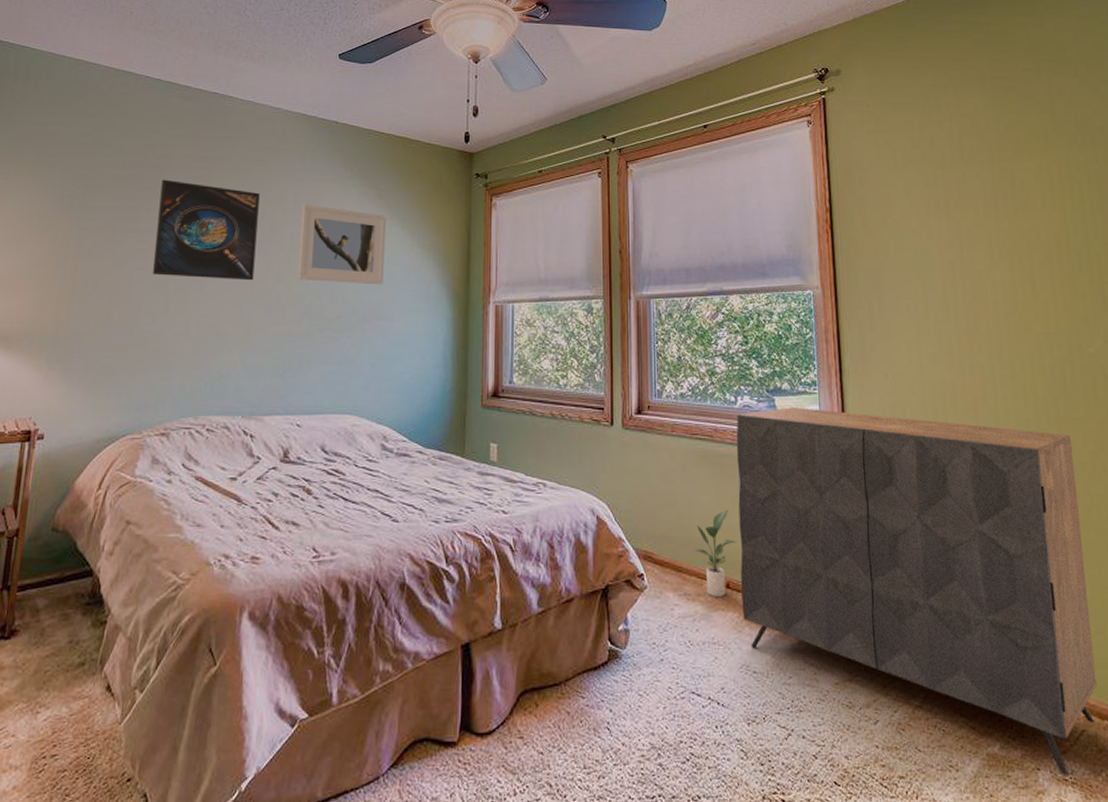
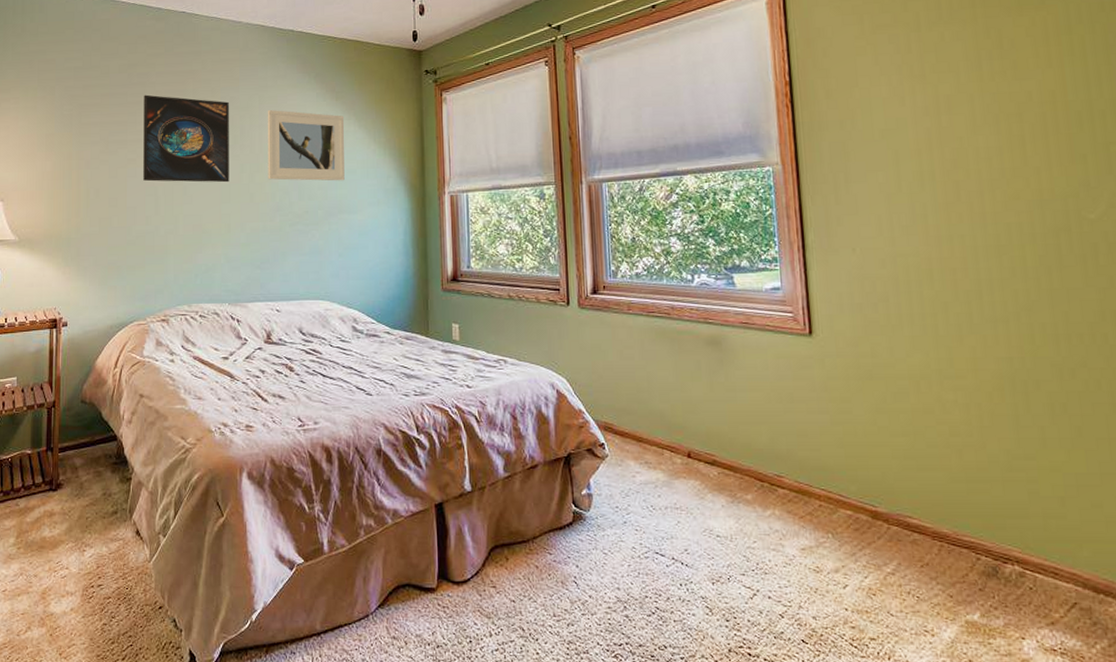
potted plant: present [695,511,737,598] -> none [655,385,697,466]
dresser: present [736,407,1097,774] -> none [693,284,1092,645]

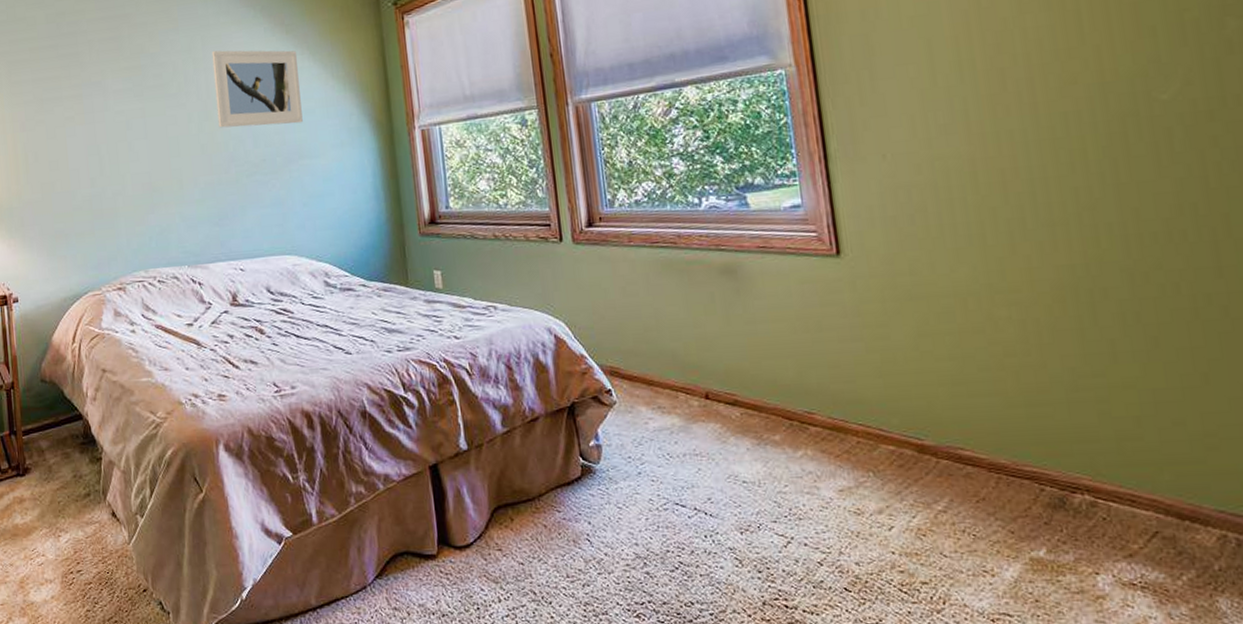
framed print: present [143,94,229,183] -> none [76,44,177,140]

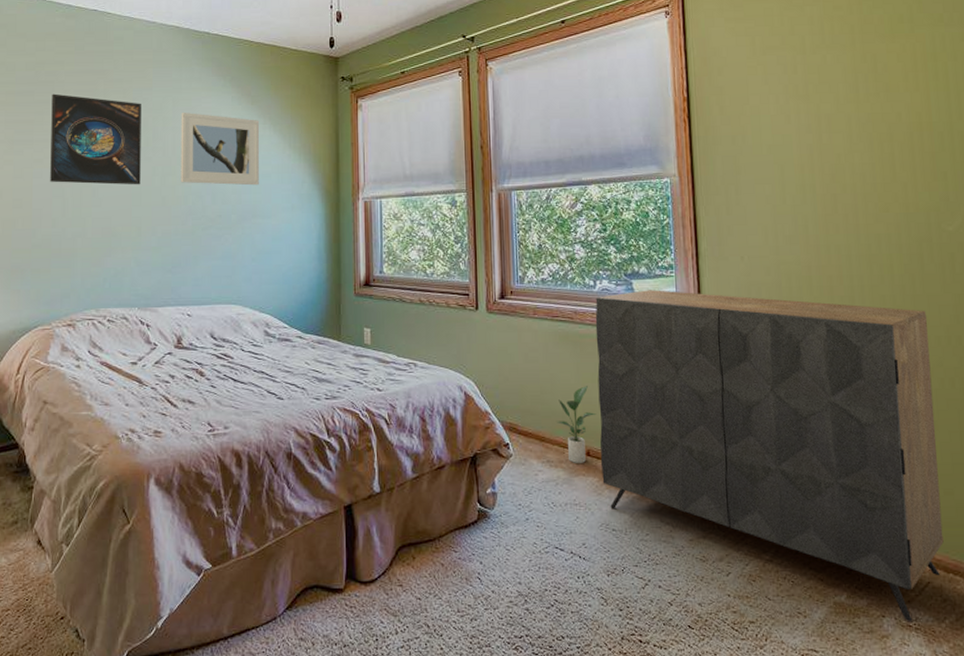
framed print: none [76,44,177,140] -> present [50,93,141,185]
potted plant: none [666,320,714,409] -> present [557,386,597,464]
dresser: none [702,201,1175,579] -> present [595,290,944,621]

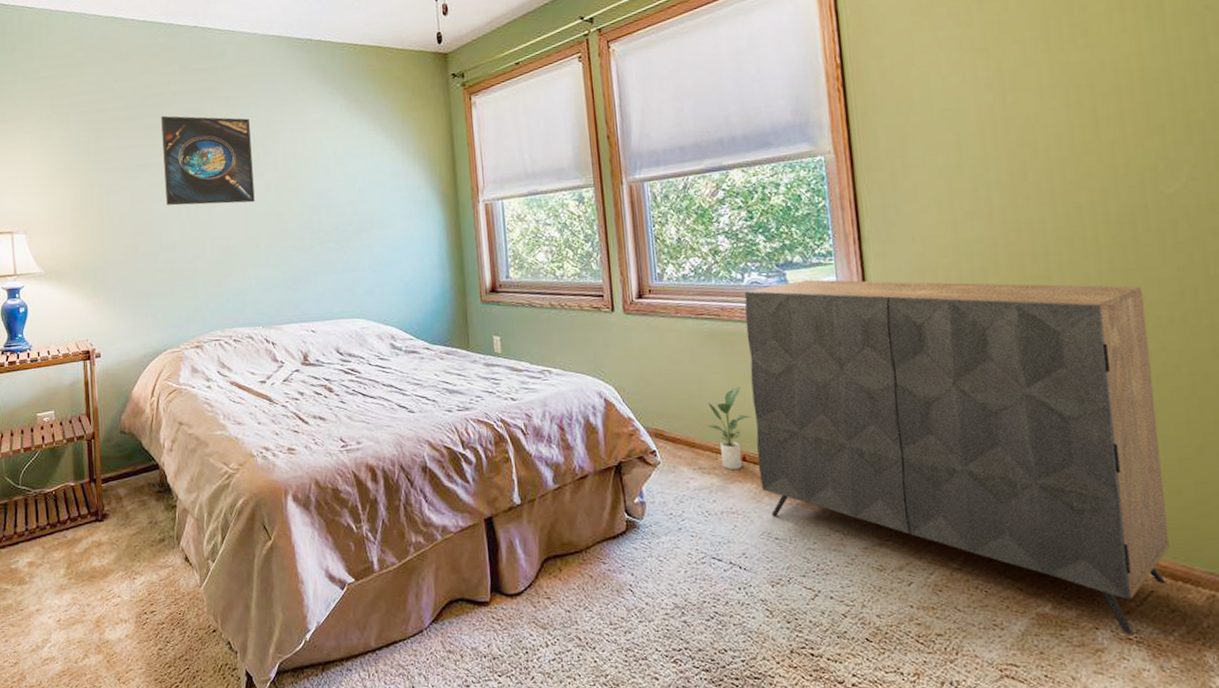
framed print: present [180,112,260,186] -> none [289,124,374,198]

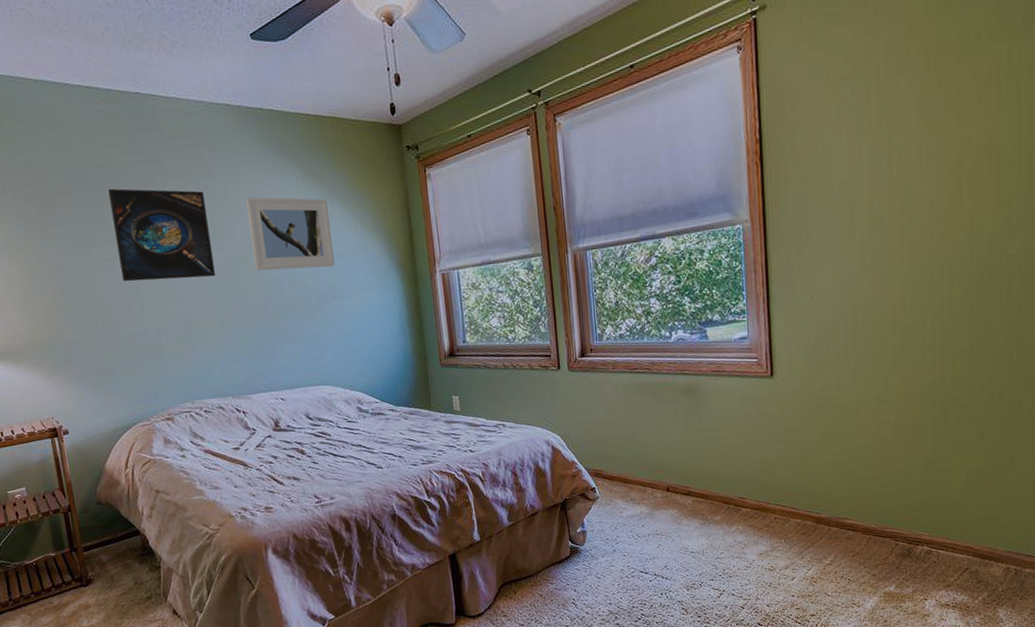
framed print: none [289,124,374,198] -> present [245,196,335,271]
potted plant: present [707,387,752,471] -> none [638,430,675,500]
dresser: present [744,279,1170,634] -> none [671,332,983,601]

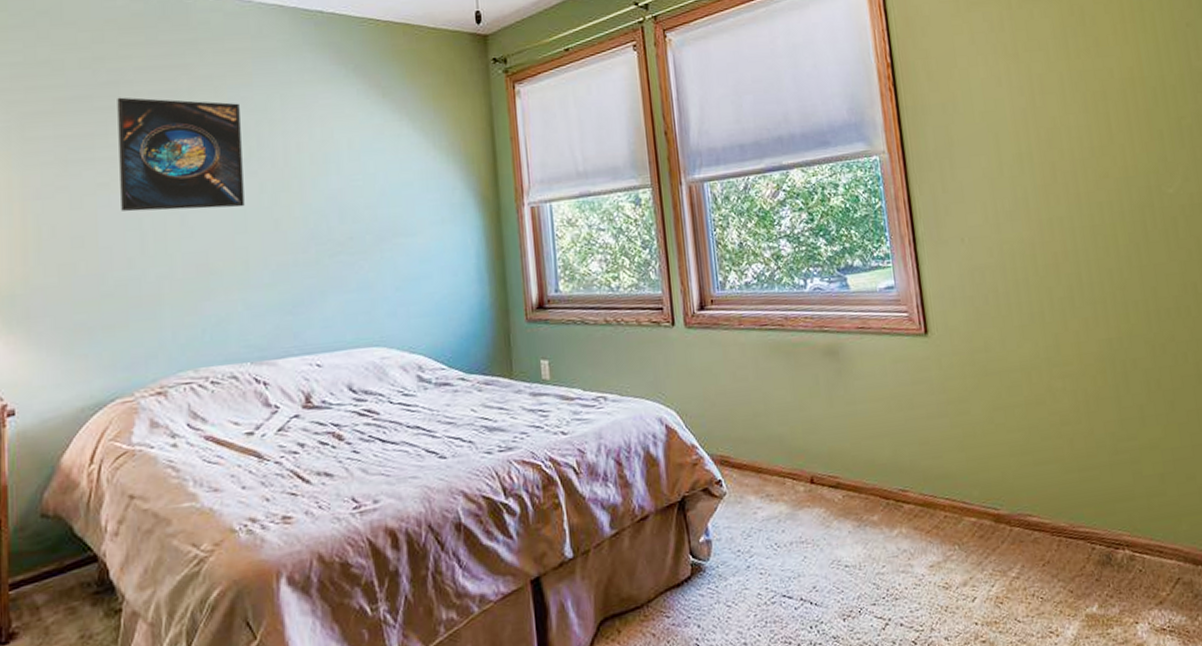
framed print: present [245,196,335,271] -> none [292,111,399,201]

